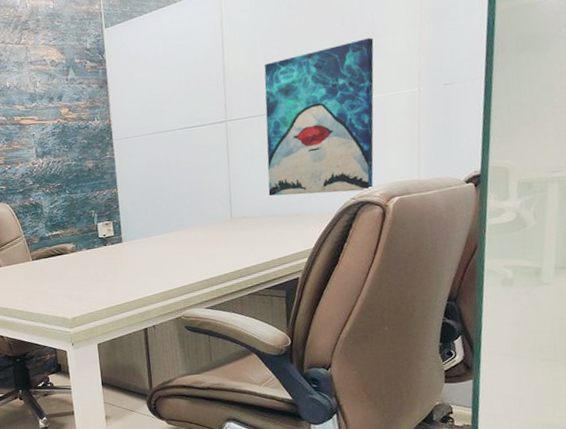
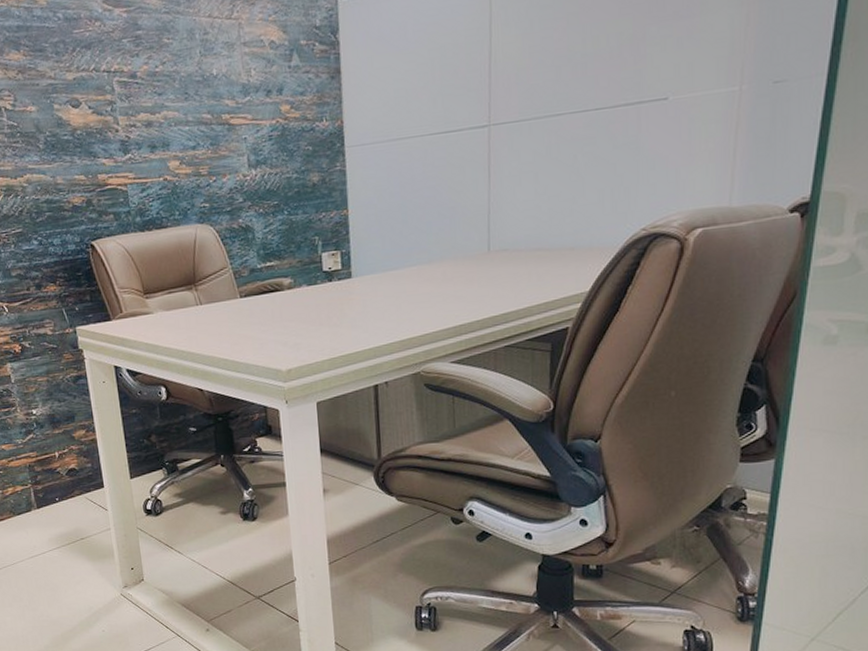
wall art: present [264,37,374,196] -> none [537,17,687,224]

